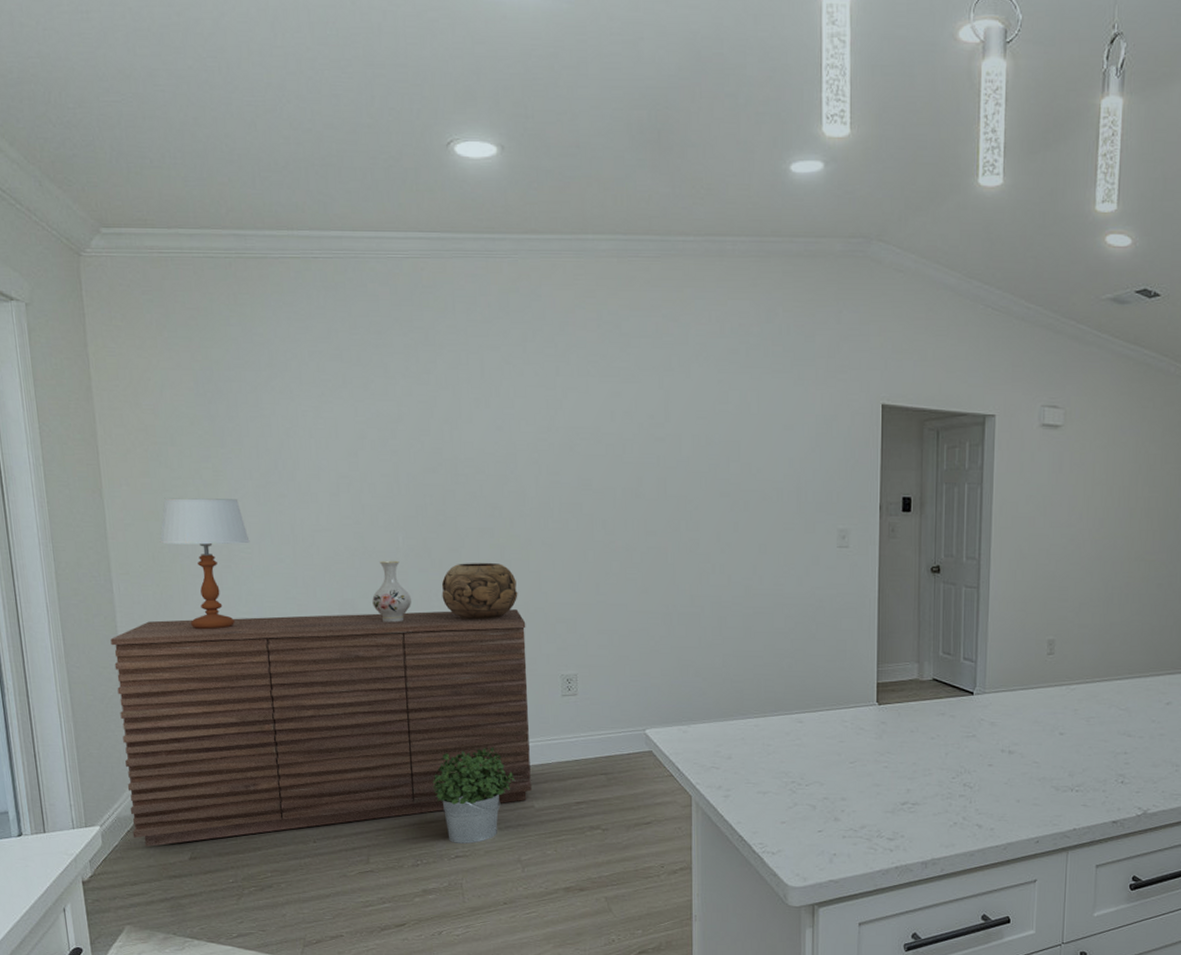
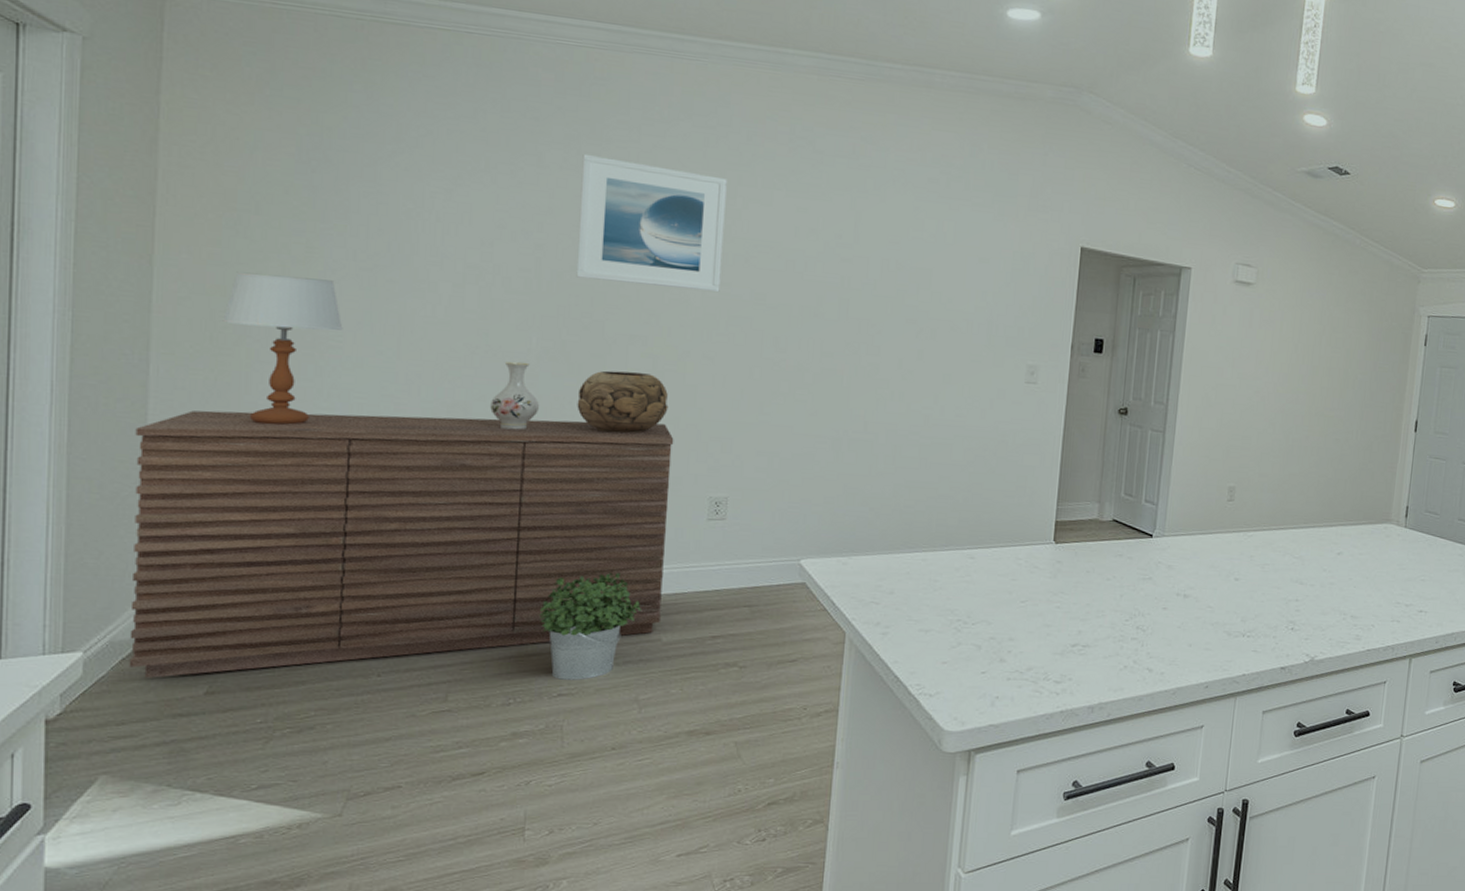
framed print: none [421,360,551,482] -> present [576,153,727,293]

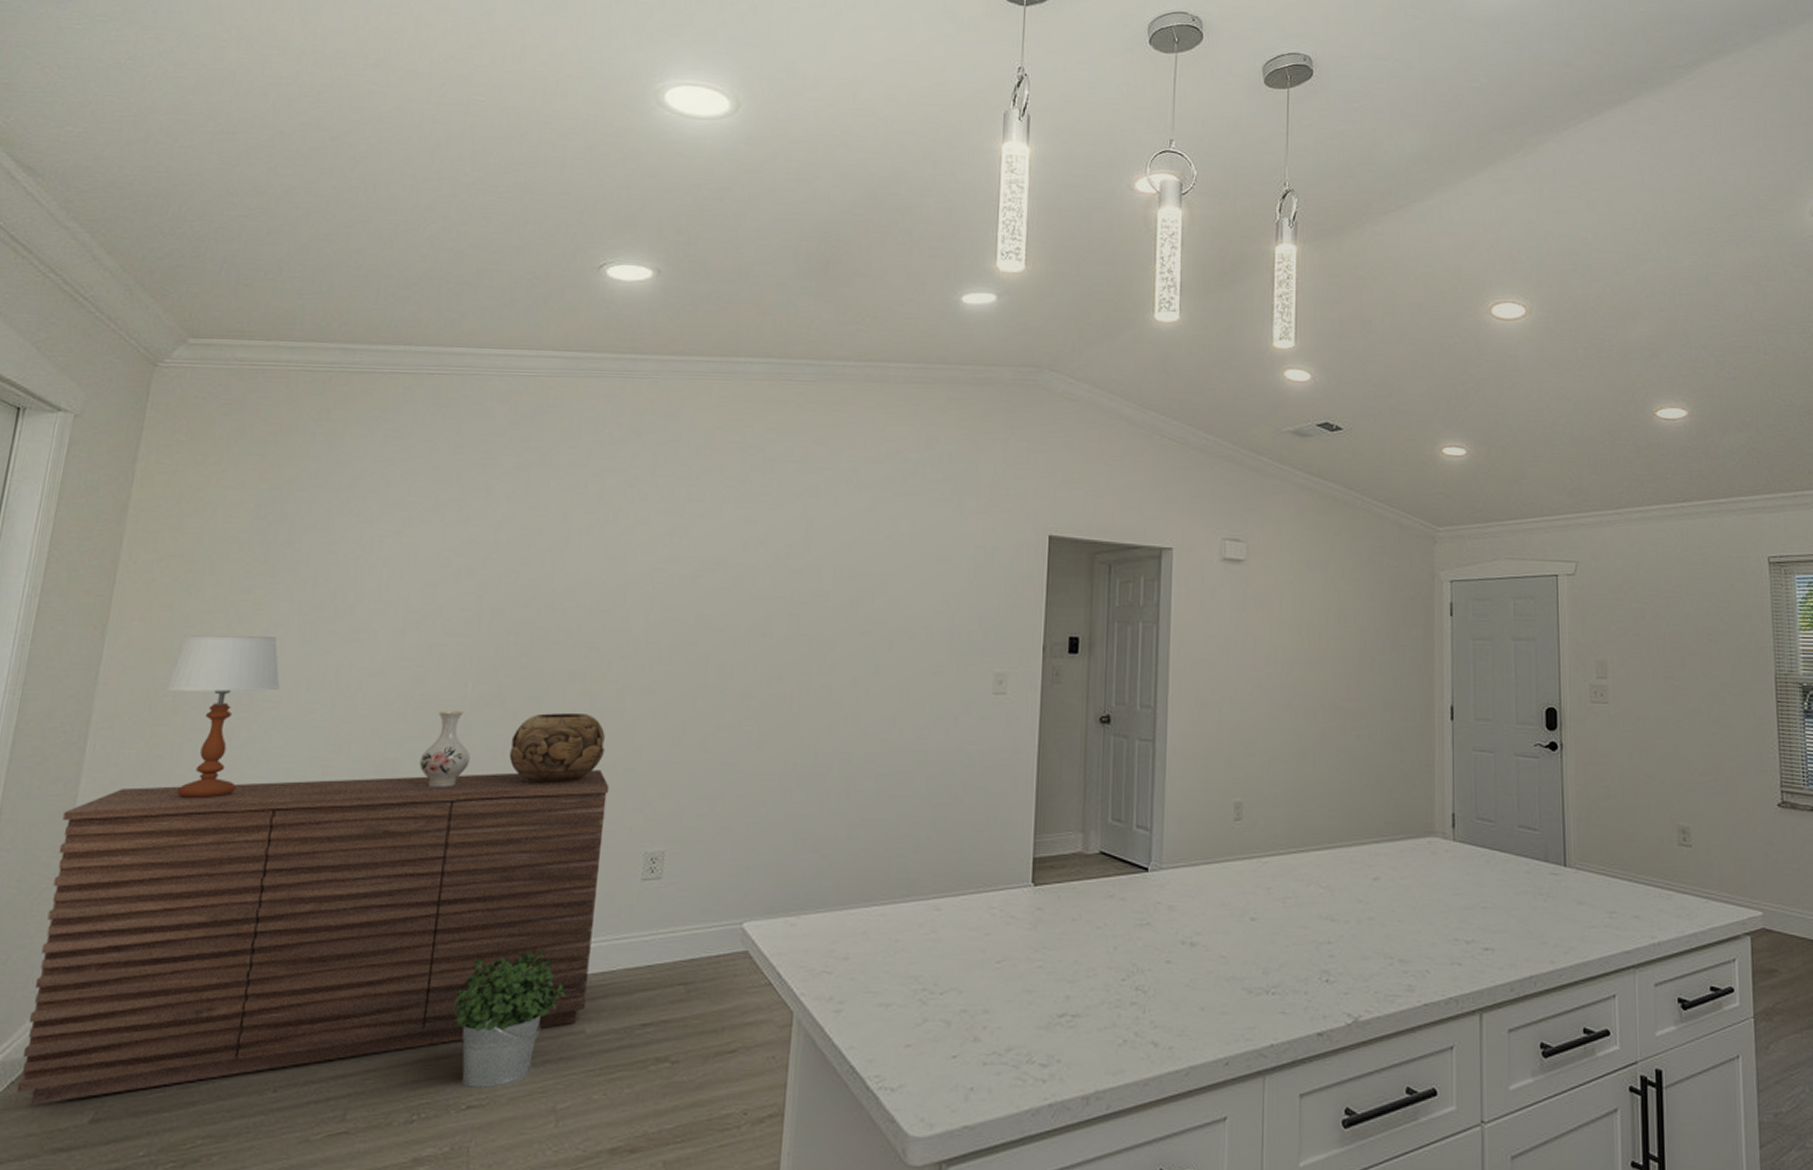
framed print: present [576,153,727,293] -> none [517,483,675,618]

